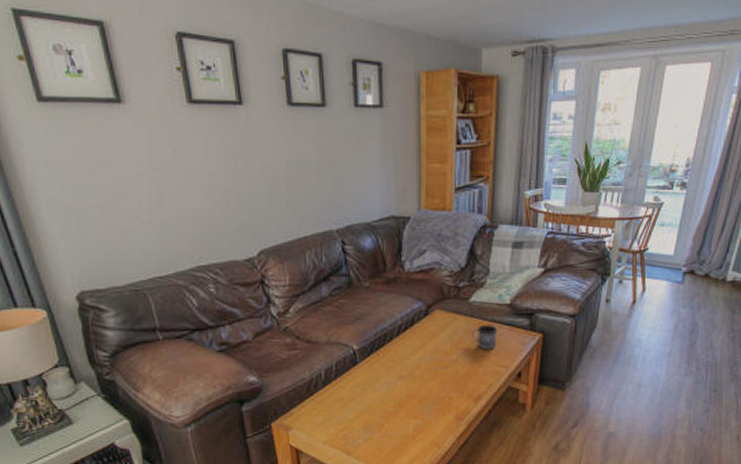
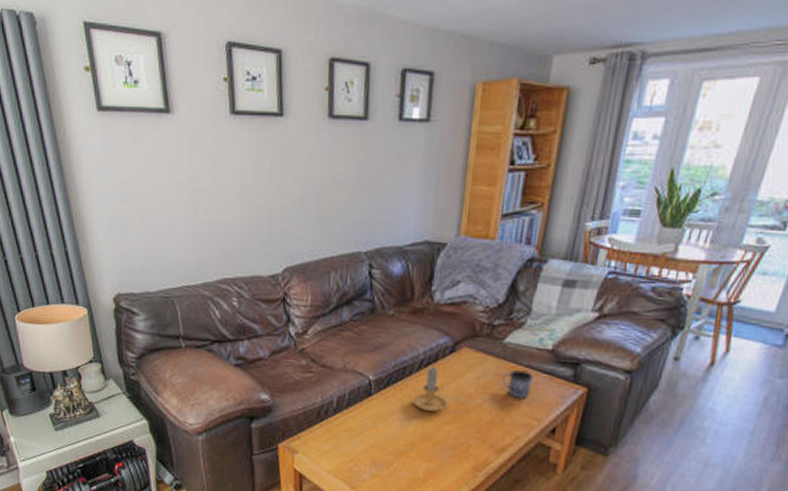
candle: none [395,331,428,373] -> present [412,367,448,413]

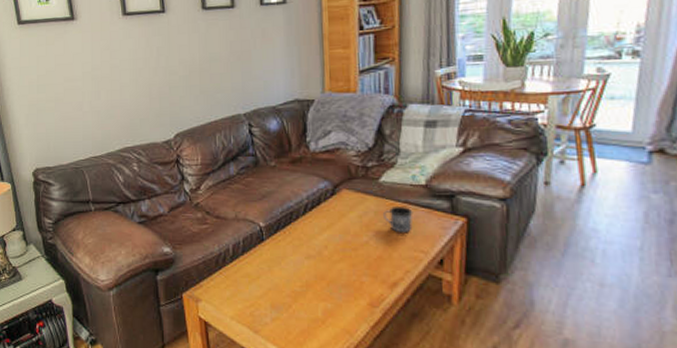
candle: present [412,367,448,413] -> none [302,210,336,253]

